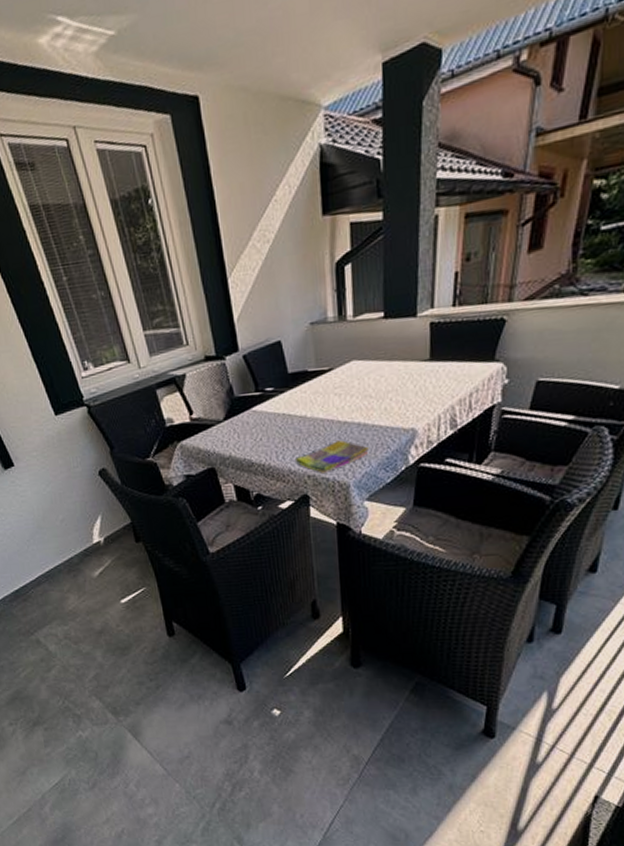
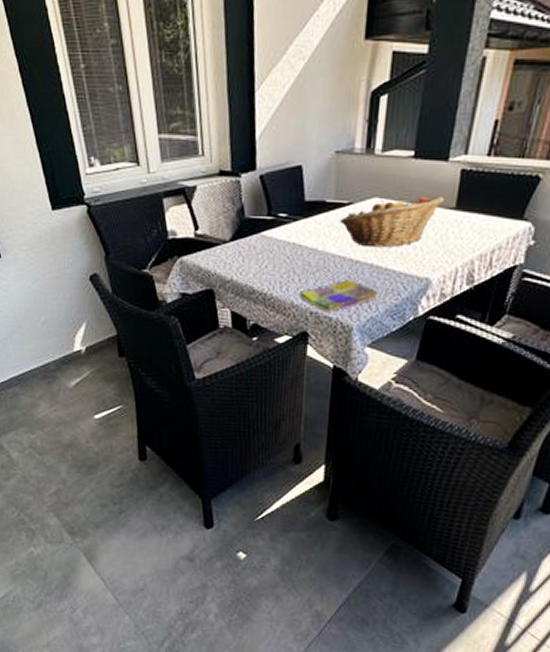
fruit basket: none [323,351,418,407] -> present [340,196,444,248]

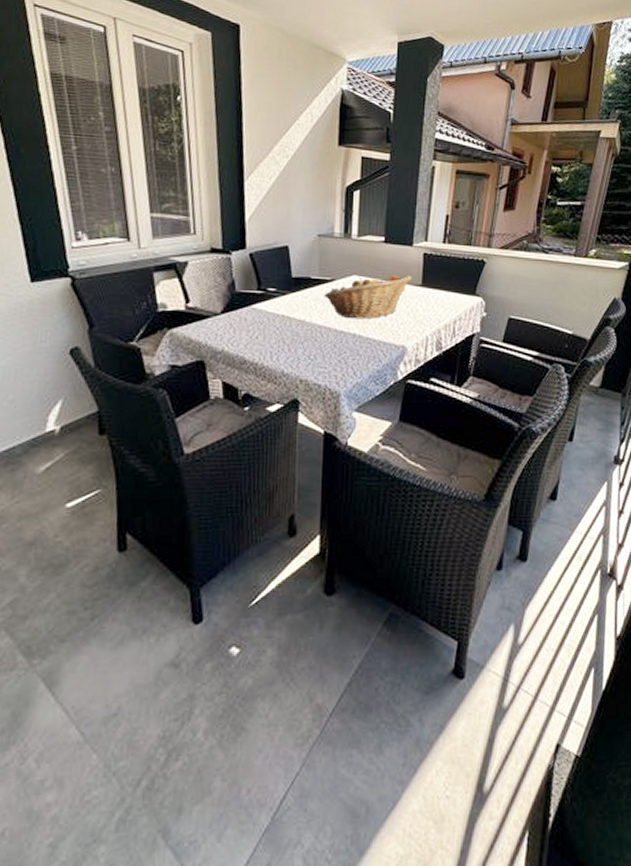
dish towel: present [300,280,378,312] -> none [290,349,362,379]

